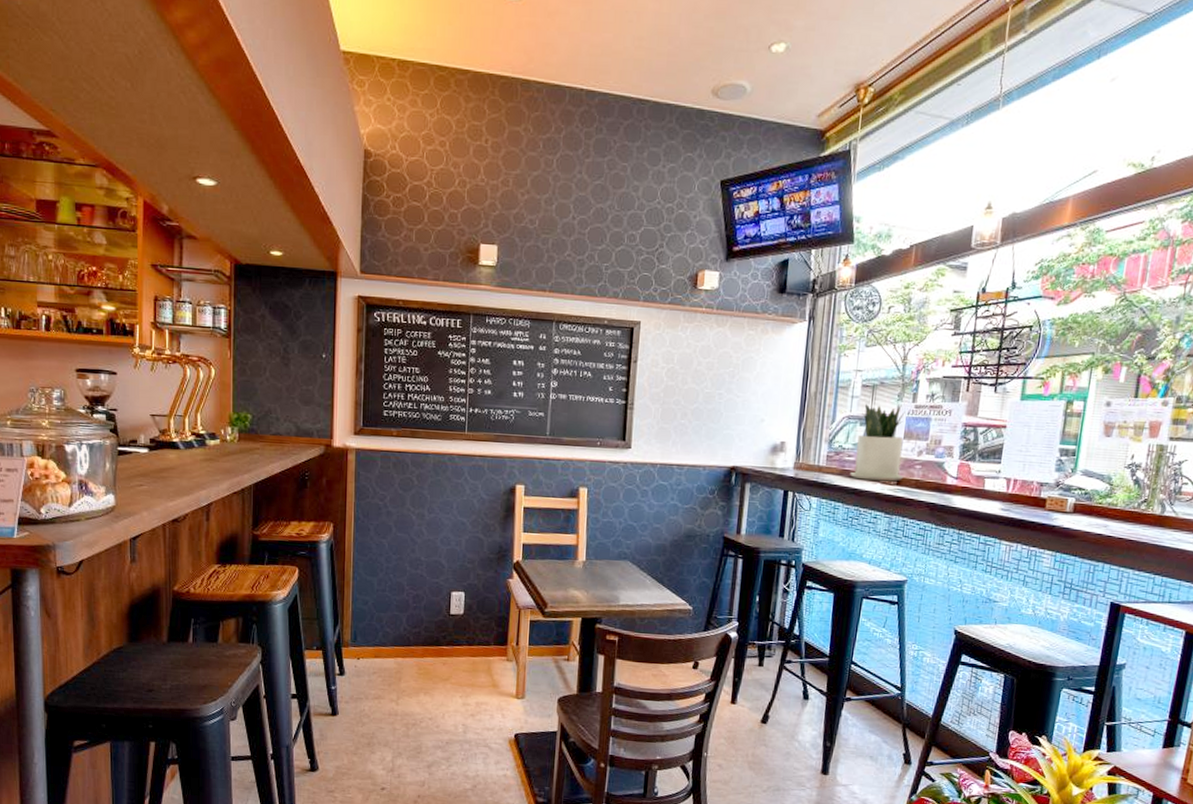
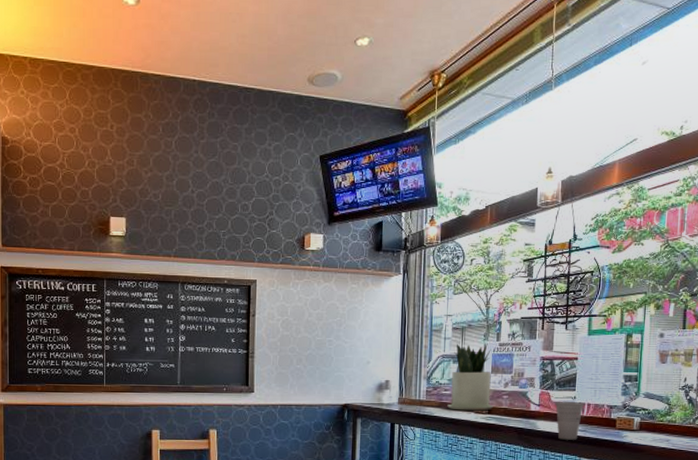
cup: none [975,475,1011,520] -> present [554,401,585,440]

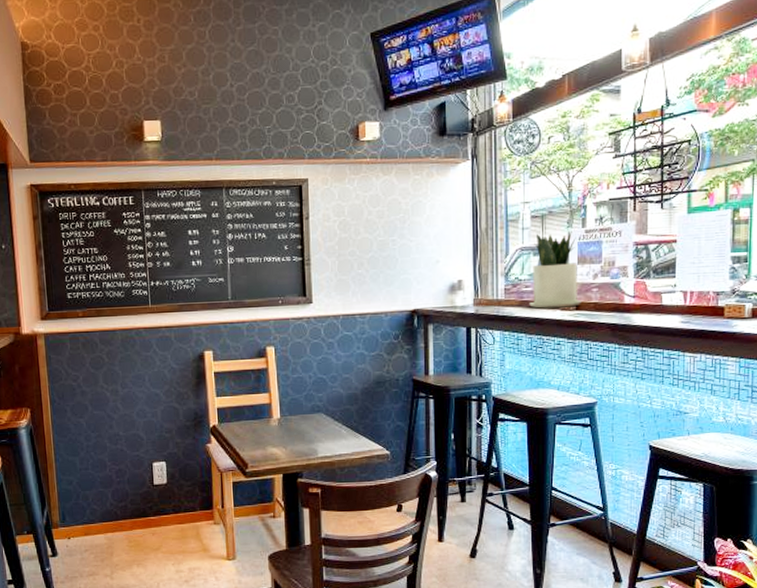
cup: present [554,401,585,440] -> none [652,290,687,334]

